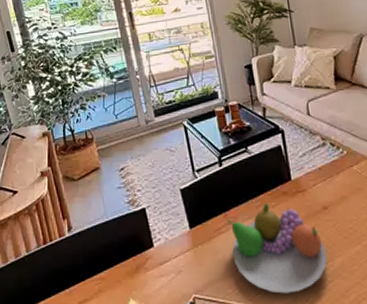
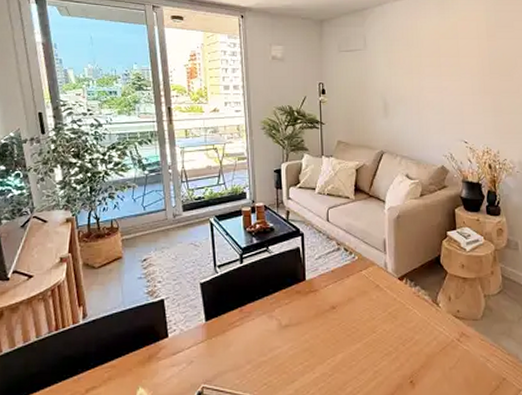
fruit bowl: present [226,203,327,294] -> none [241,300,330,386]

